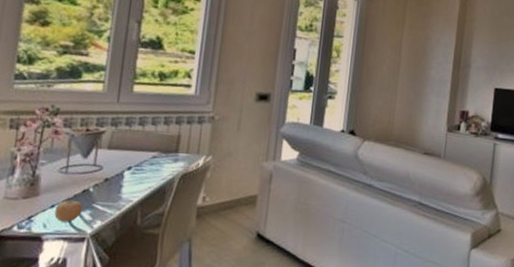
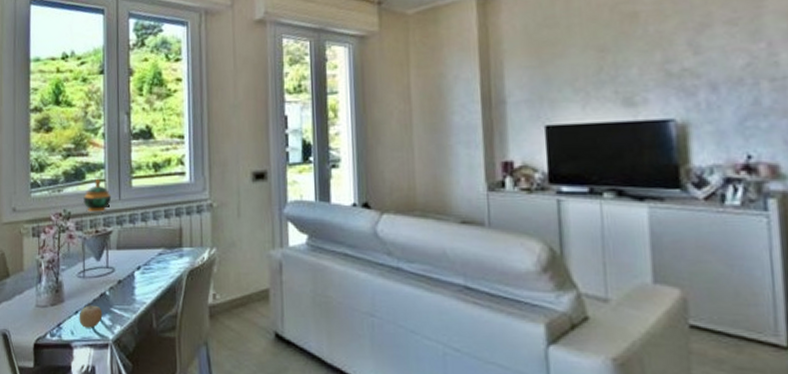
decorative jar: none [75,80,110,112] -> present [82,179,112,213]

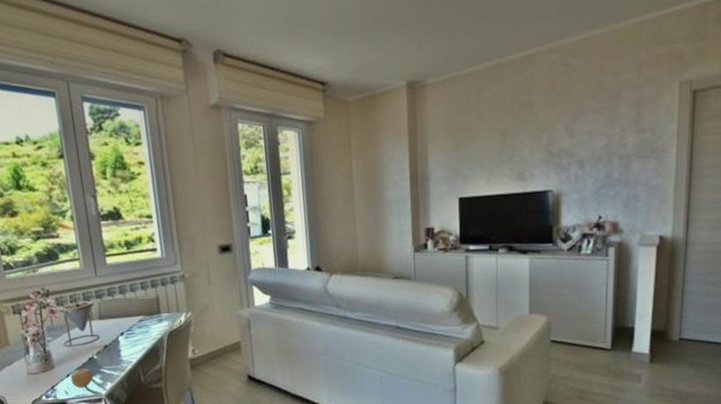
decorative jar: present [82,179,112,213] -> none [59,259,89,289]

